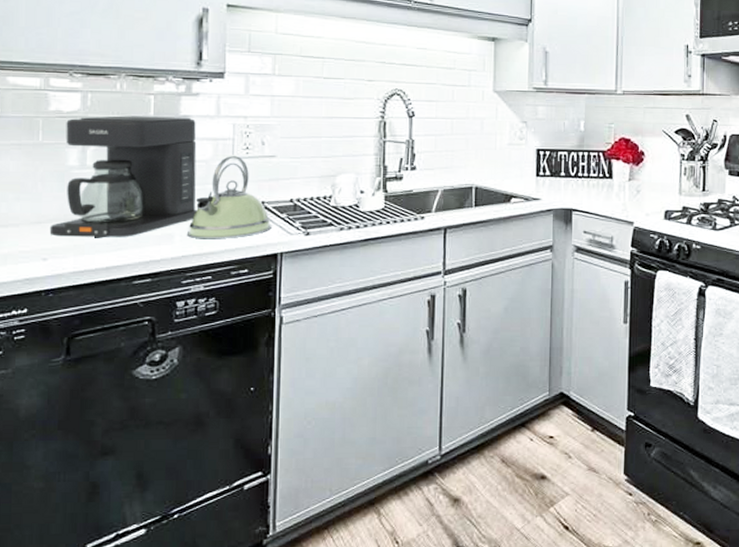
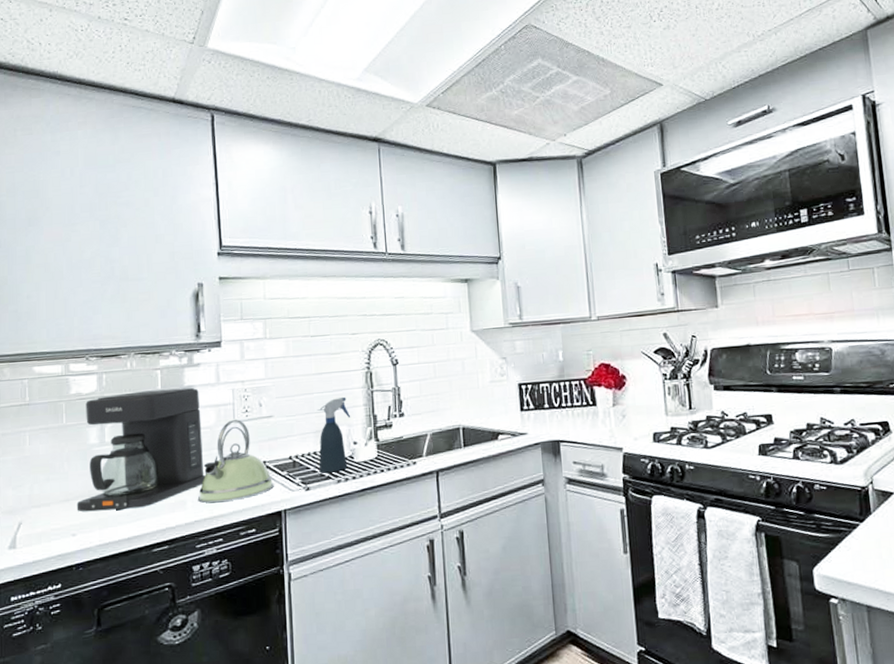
spray bottle: none [321,144,360,220] -> present [317,397,351,473]

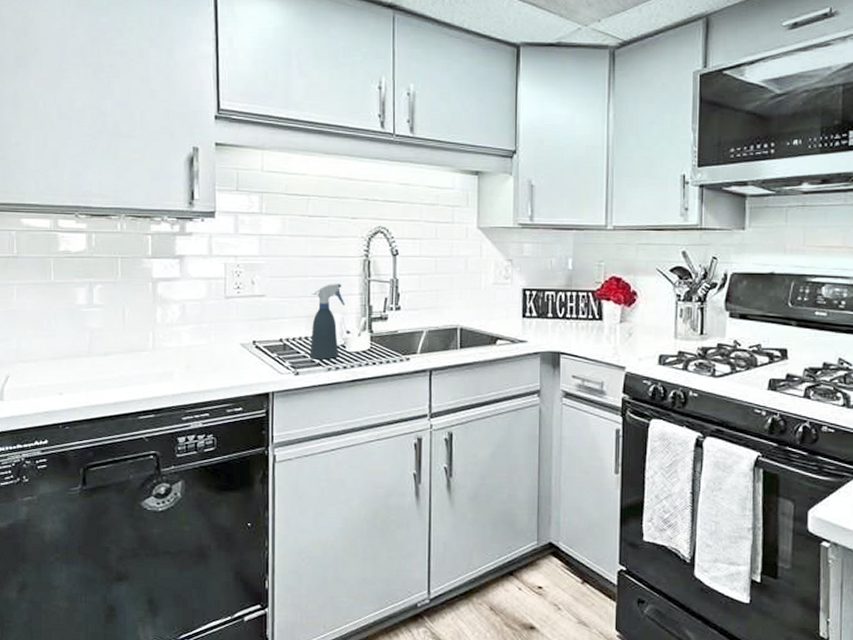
coffee maker: present [76,387,206,512] -> none [64,255,194,374]
kettle: present [198,420,274,503] -> none [186,295,263,378]

